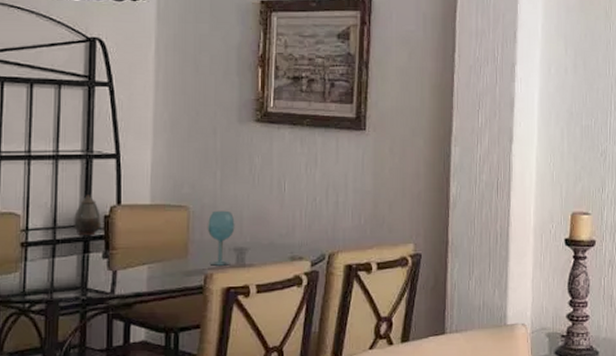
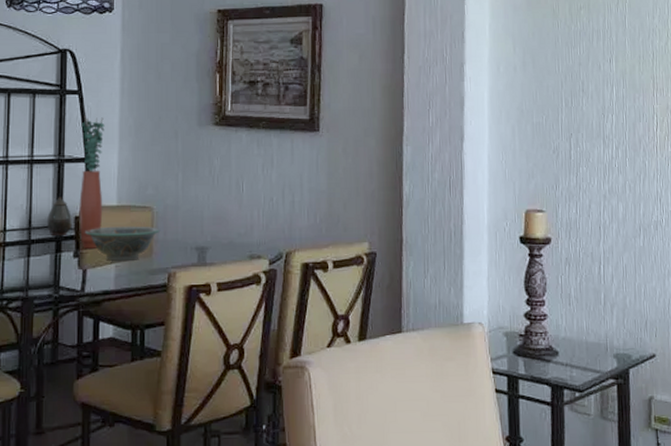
vase: none [109,109,138,249] -> present [79,115,105,249]
decorative bowl: none [115,226,197,262] -> present [85,226,161,261]
wine glass: present [207,210,235,266] -> none [170,211,196,264]

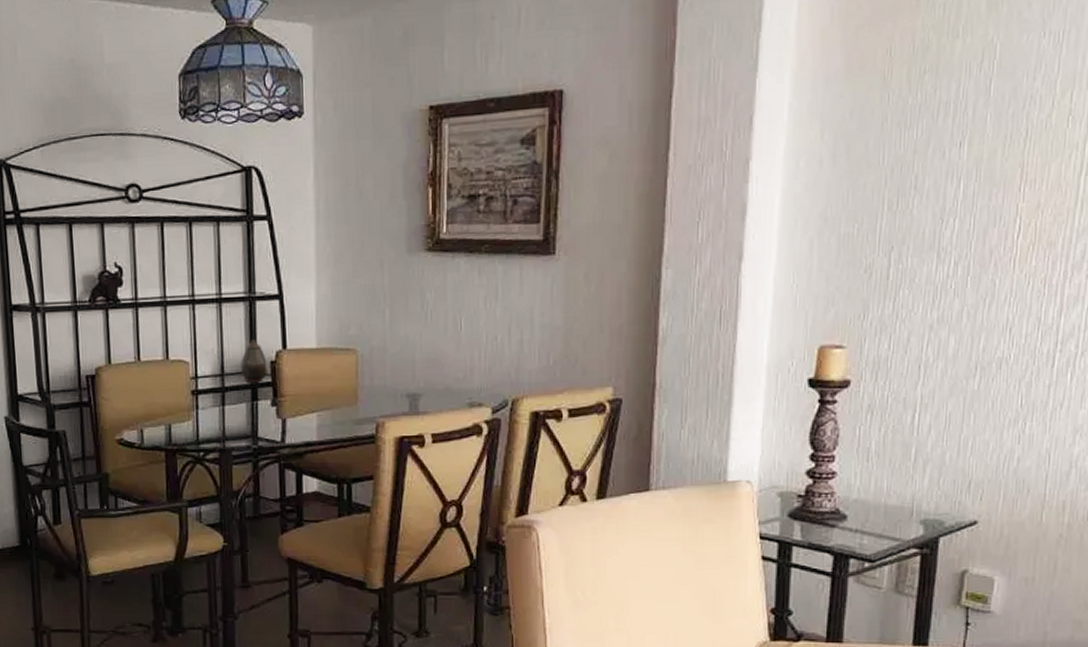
vase: present [79,115,105,249] -> none [272,244,301,396]
decorative bowl: present [85,226,161,261] -> none [283,370,367,410]

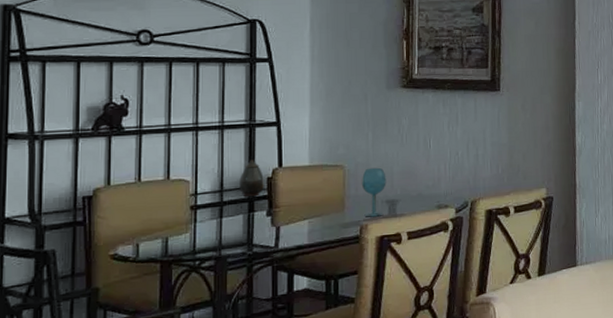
wine glass: none [377,353,407,413] -> present [361,167,387,217]

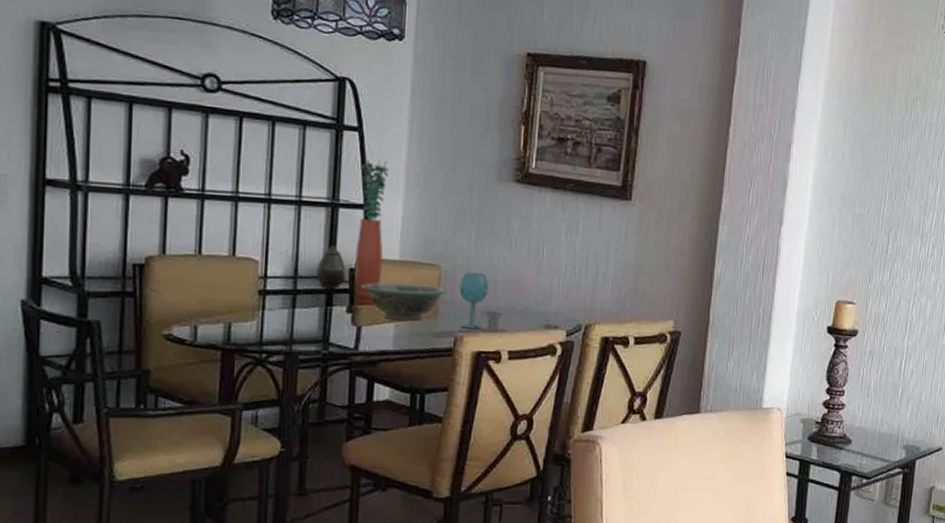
vase: none [271,81,296,207] -> present [354,156,389,305]
decorative bowl: none [278,183,353,218] -> present [361,282,449,321]

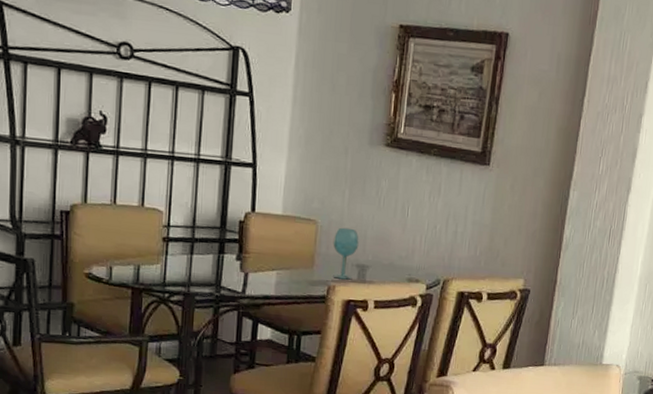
decorative jar: present [316,245,347,289] -> none [211,199,237,239]
vase: present [354,156,389,305] -> none [243,119,275,254]
decorative bowl: present [361,282,449,321] -> none [249,234,324,270]

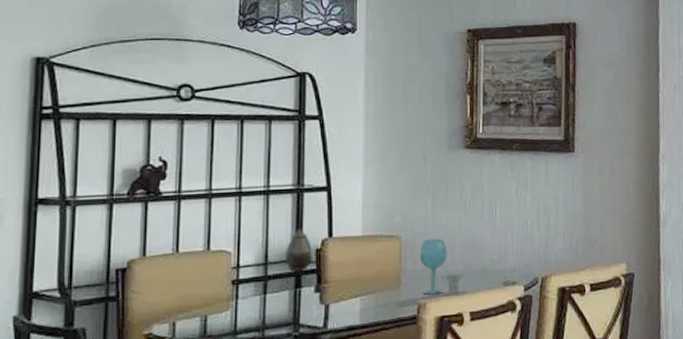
decorative jar: none [211,199,237,239] -> present [285,229,314,271]

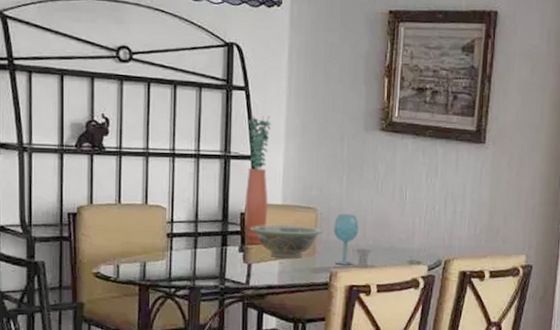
decorative jar: present [285,229,314,271] -> none [213,192,238,231]
vase: none [320,141,348,283] -> present [244,112,271,245]
decorative bowl: none [327,256,410,294] -> present [250,224,324,258]

